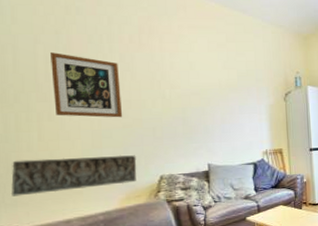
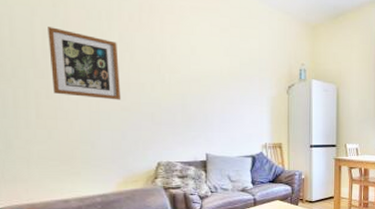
wall relief: present [11,155,137,197] -> none [10,137,135,173]

